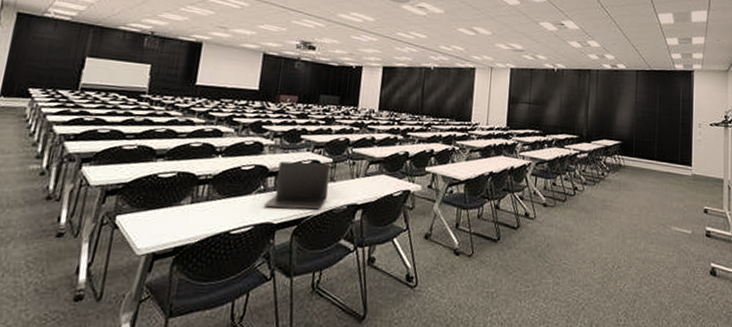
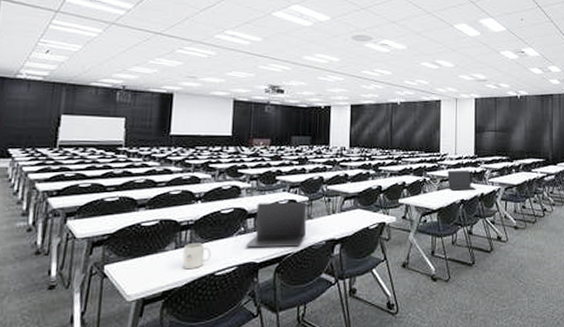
mug: none [197,198,229,226] -> present [182,242,212,270]
laptop: none [477,141,506,164] -> present [447,170,476,191]

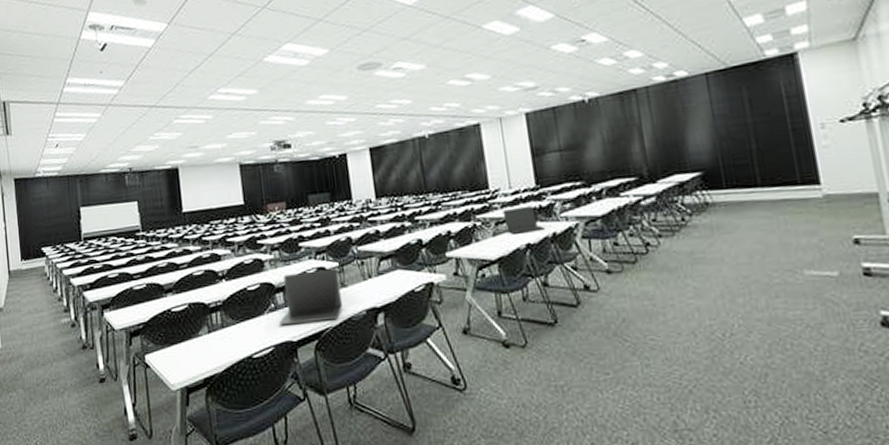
mug: present [182,242,212,270] -> none [216,324,246,354]

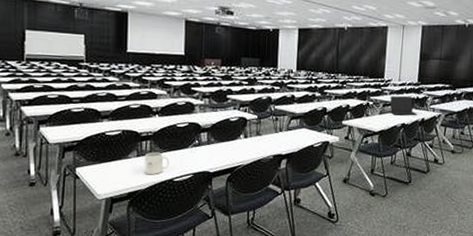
mug: none [216,324,246,354] -> present [144,152,170,175]
laptop computer: present [279,268,343,326] -> none [201,119,256,160]

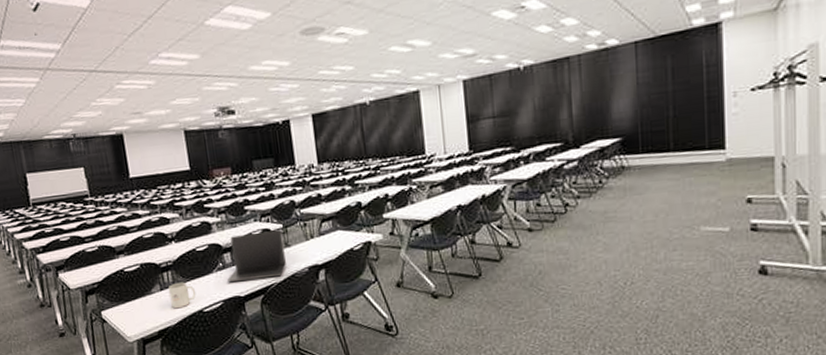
laptop computer: none [201,119,256,160] -> present [228,230,287,283]
laptop: present [390,95,417,116] -> none [437,169,475,197]

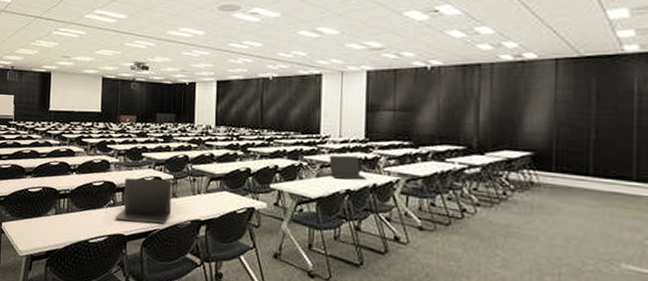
mug: present [168,282,196,309] -> none [61,210,85,235]
laptop: none [437,169,475,197] -> present [329,155,366,180]

